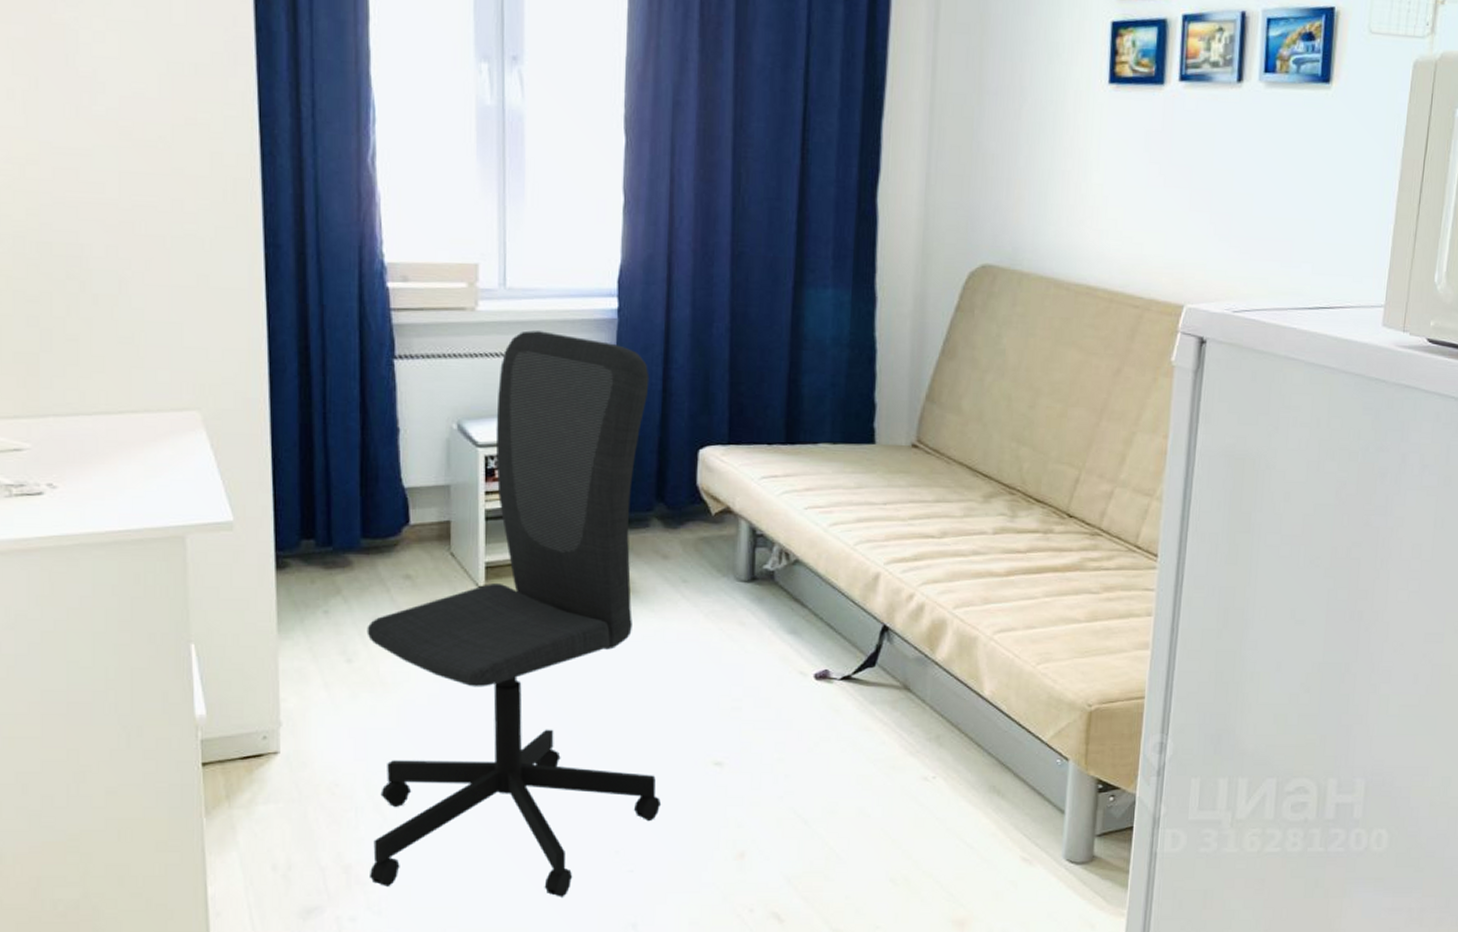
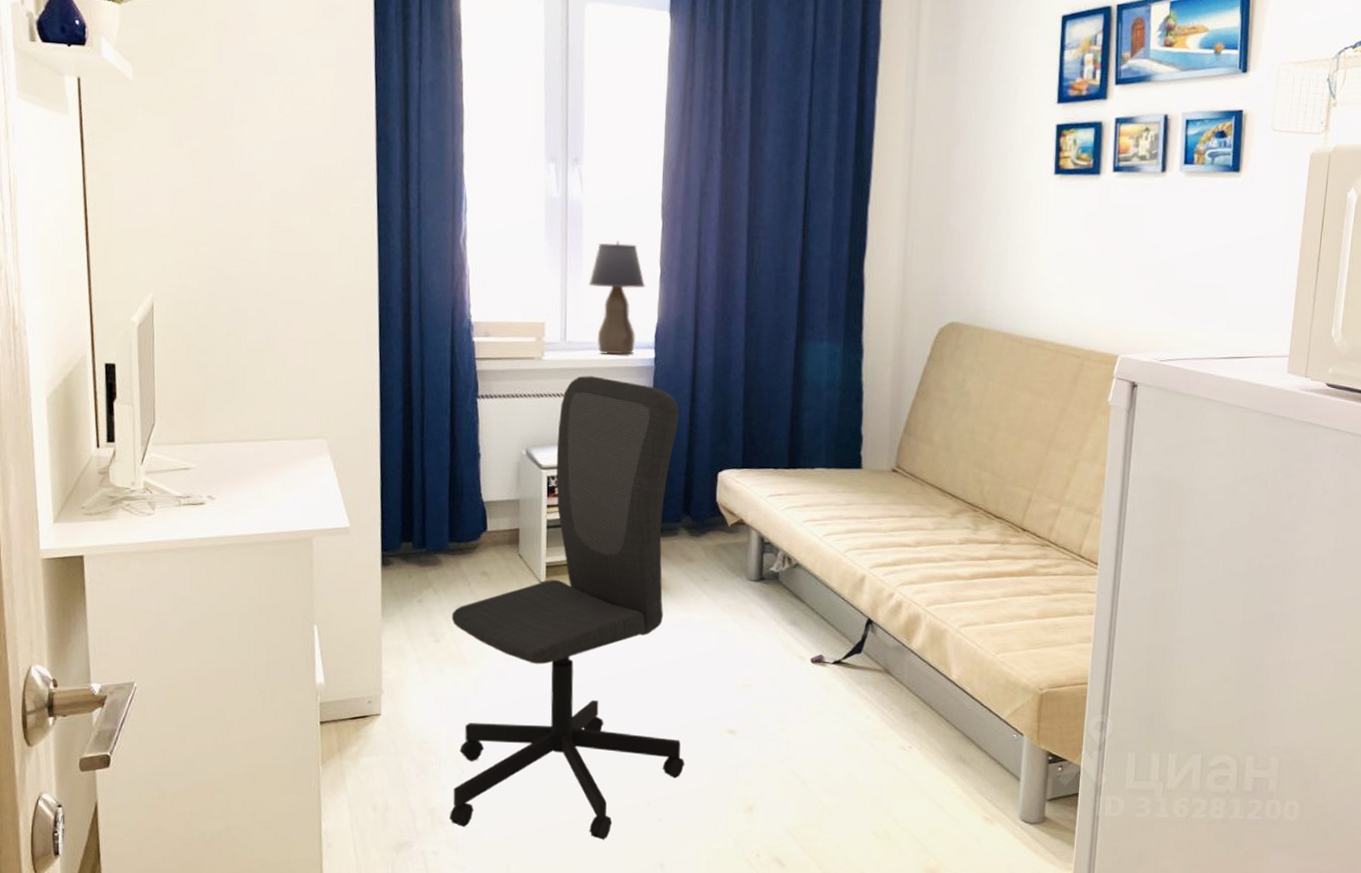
table lamp: none [533,161,606,305] -> present [588,241,646,355]

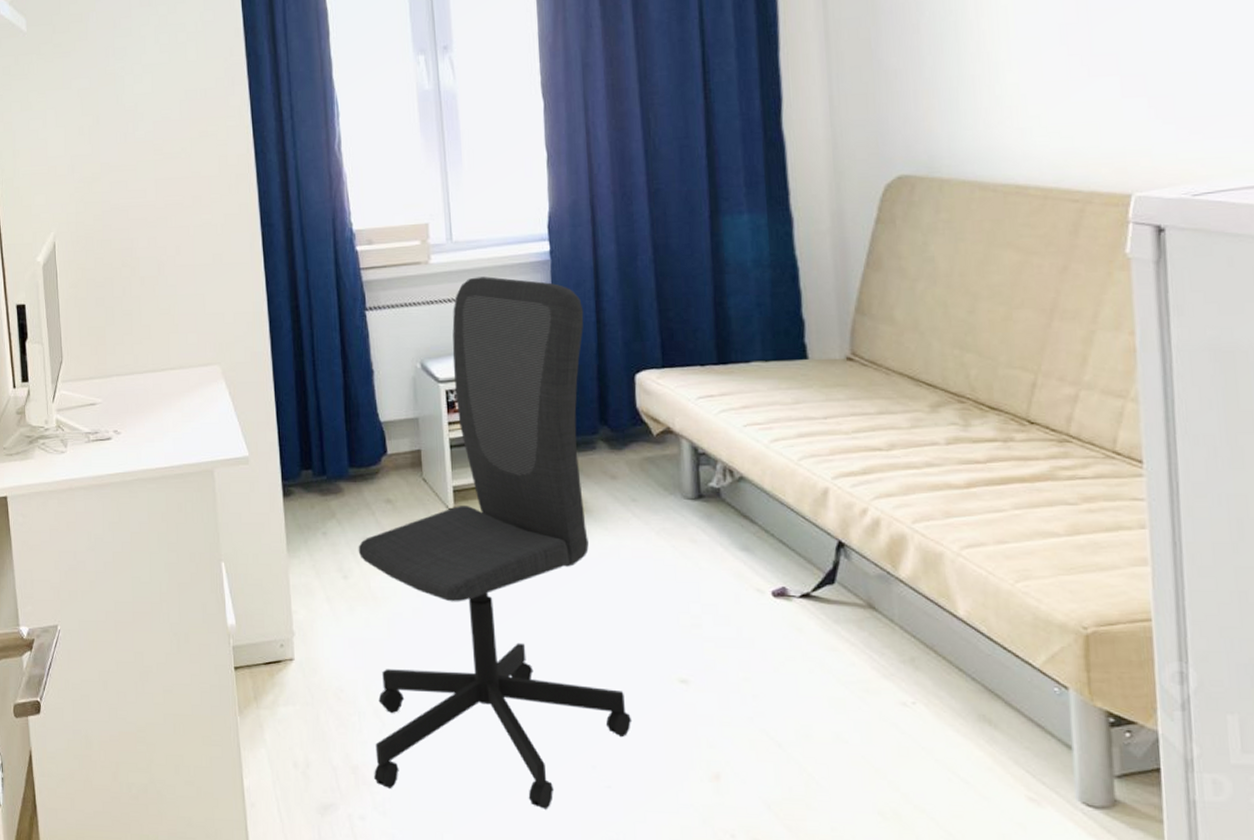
table lamp: present [588,241,646,355] -> none [470,127,532,252]

